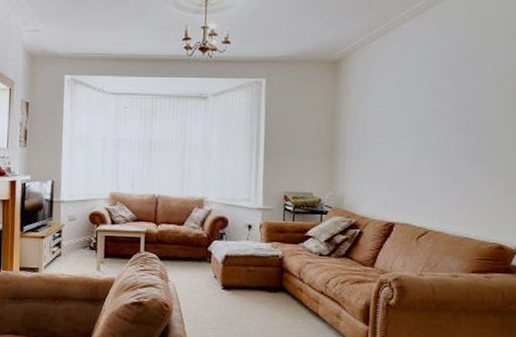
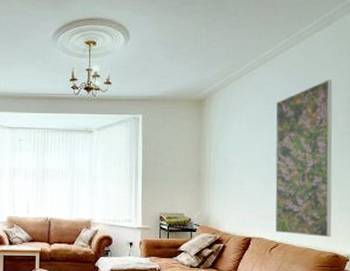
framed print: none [424,34,502,226] -> present [275,79,333,238]

